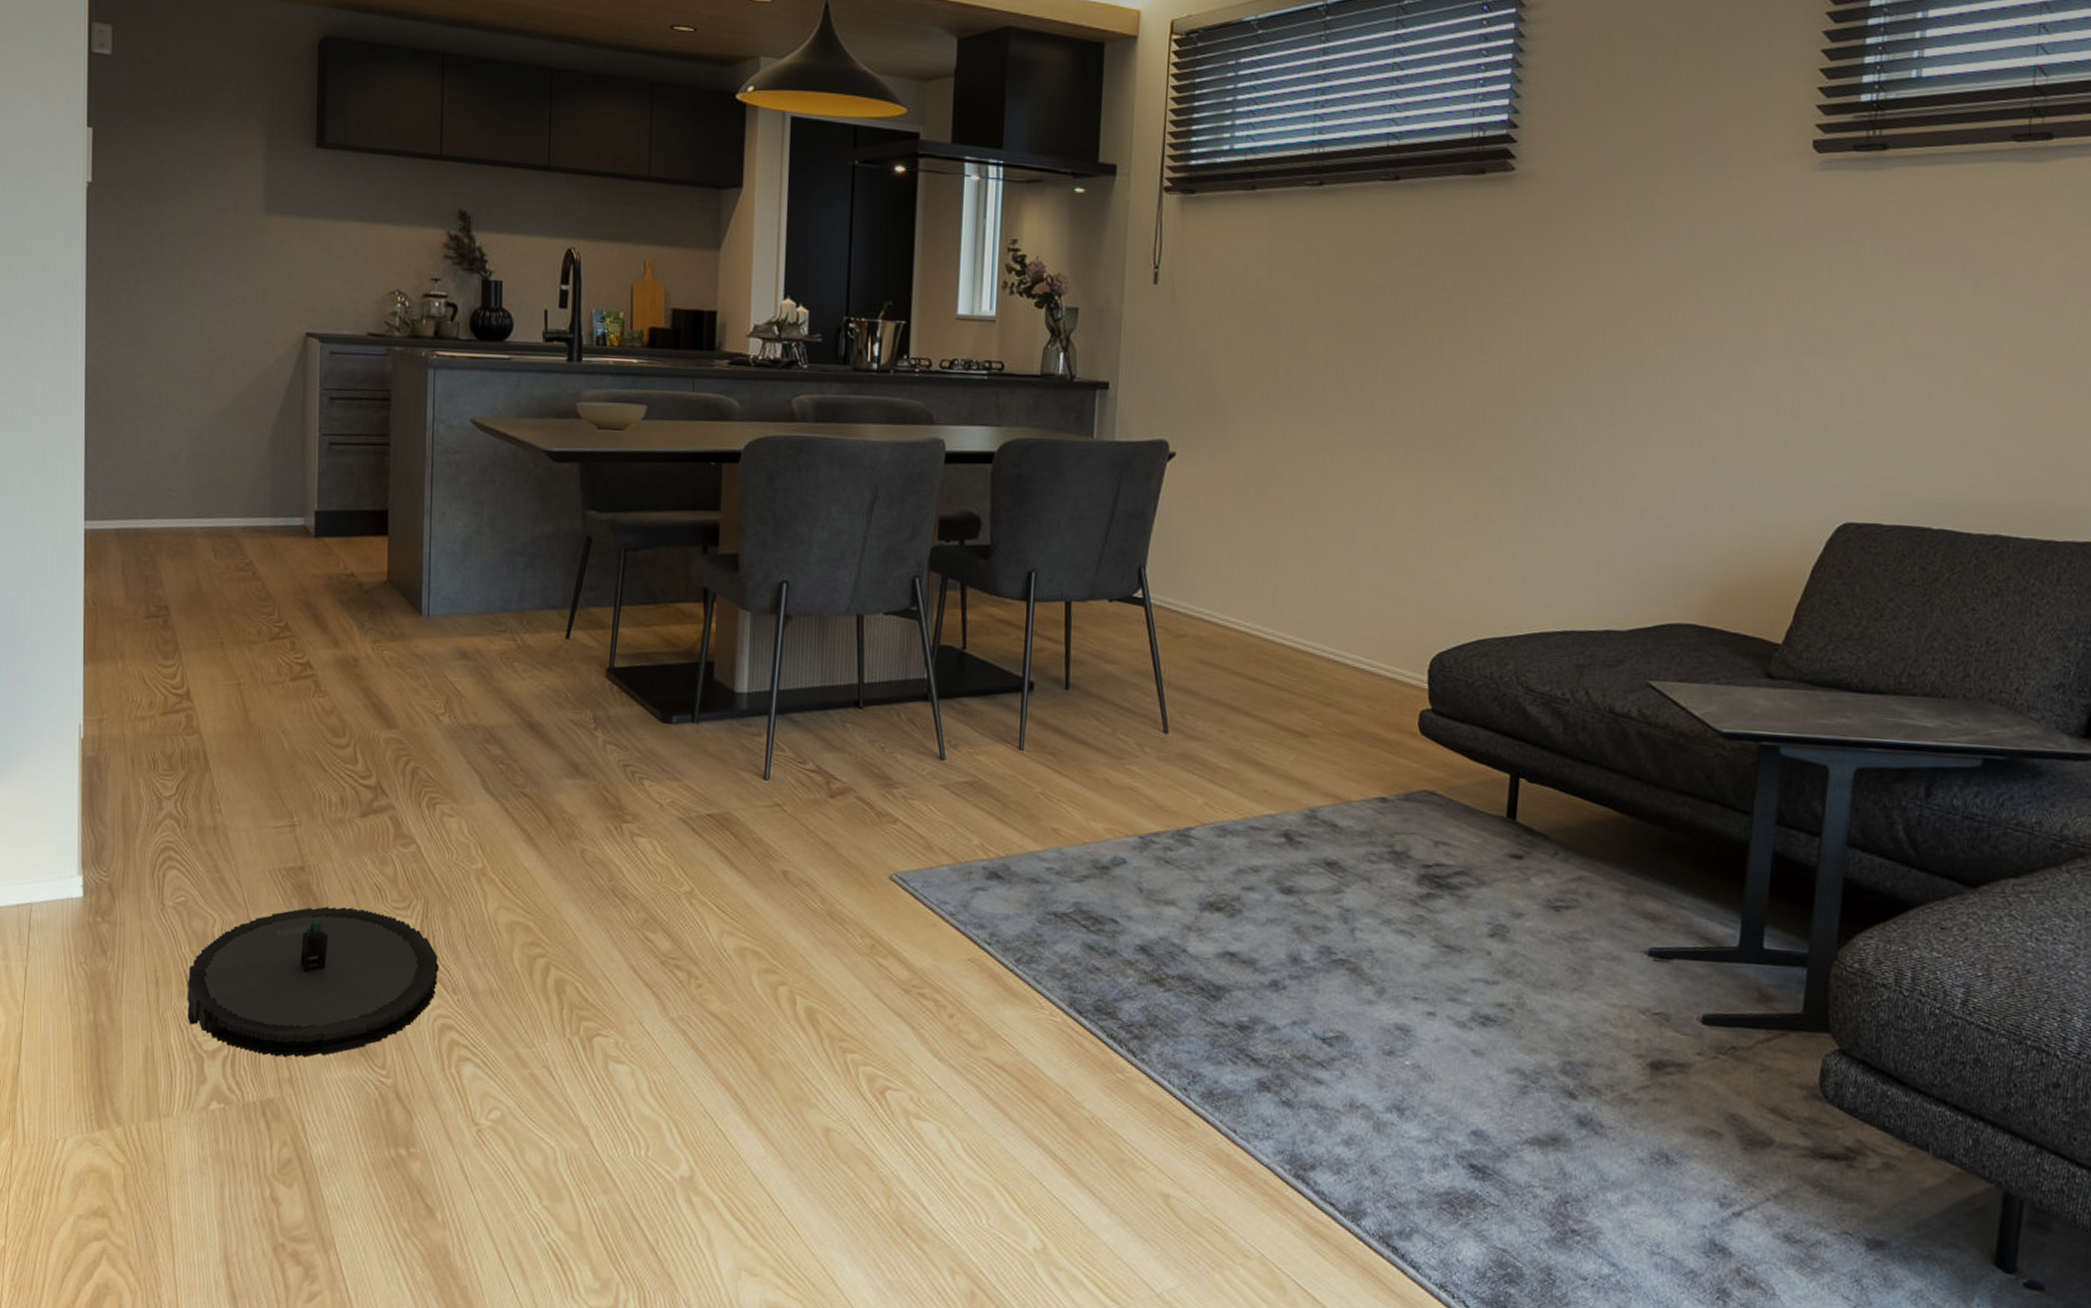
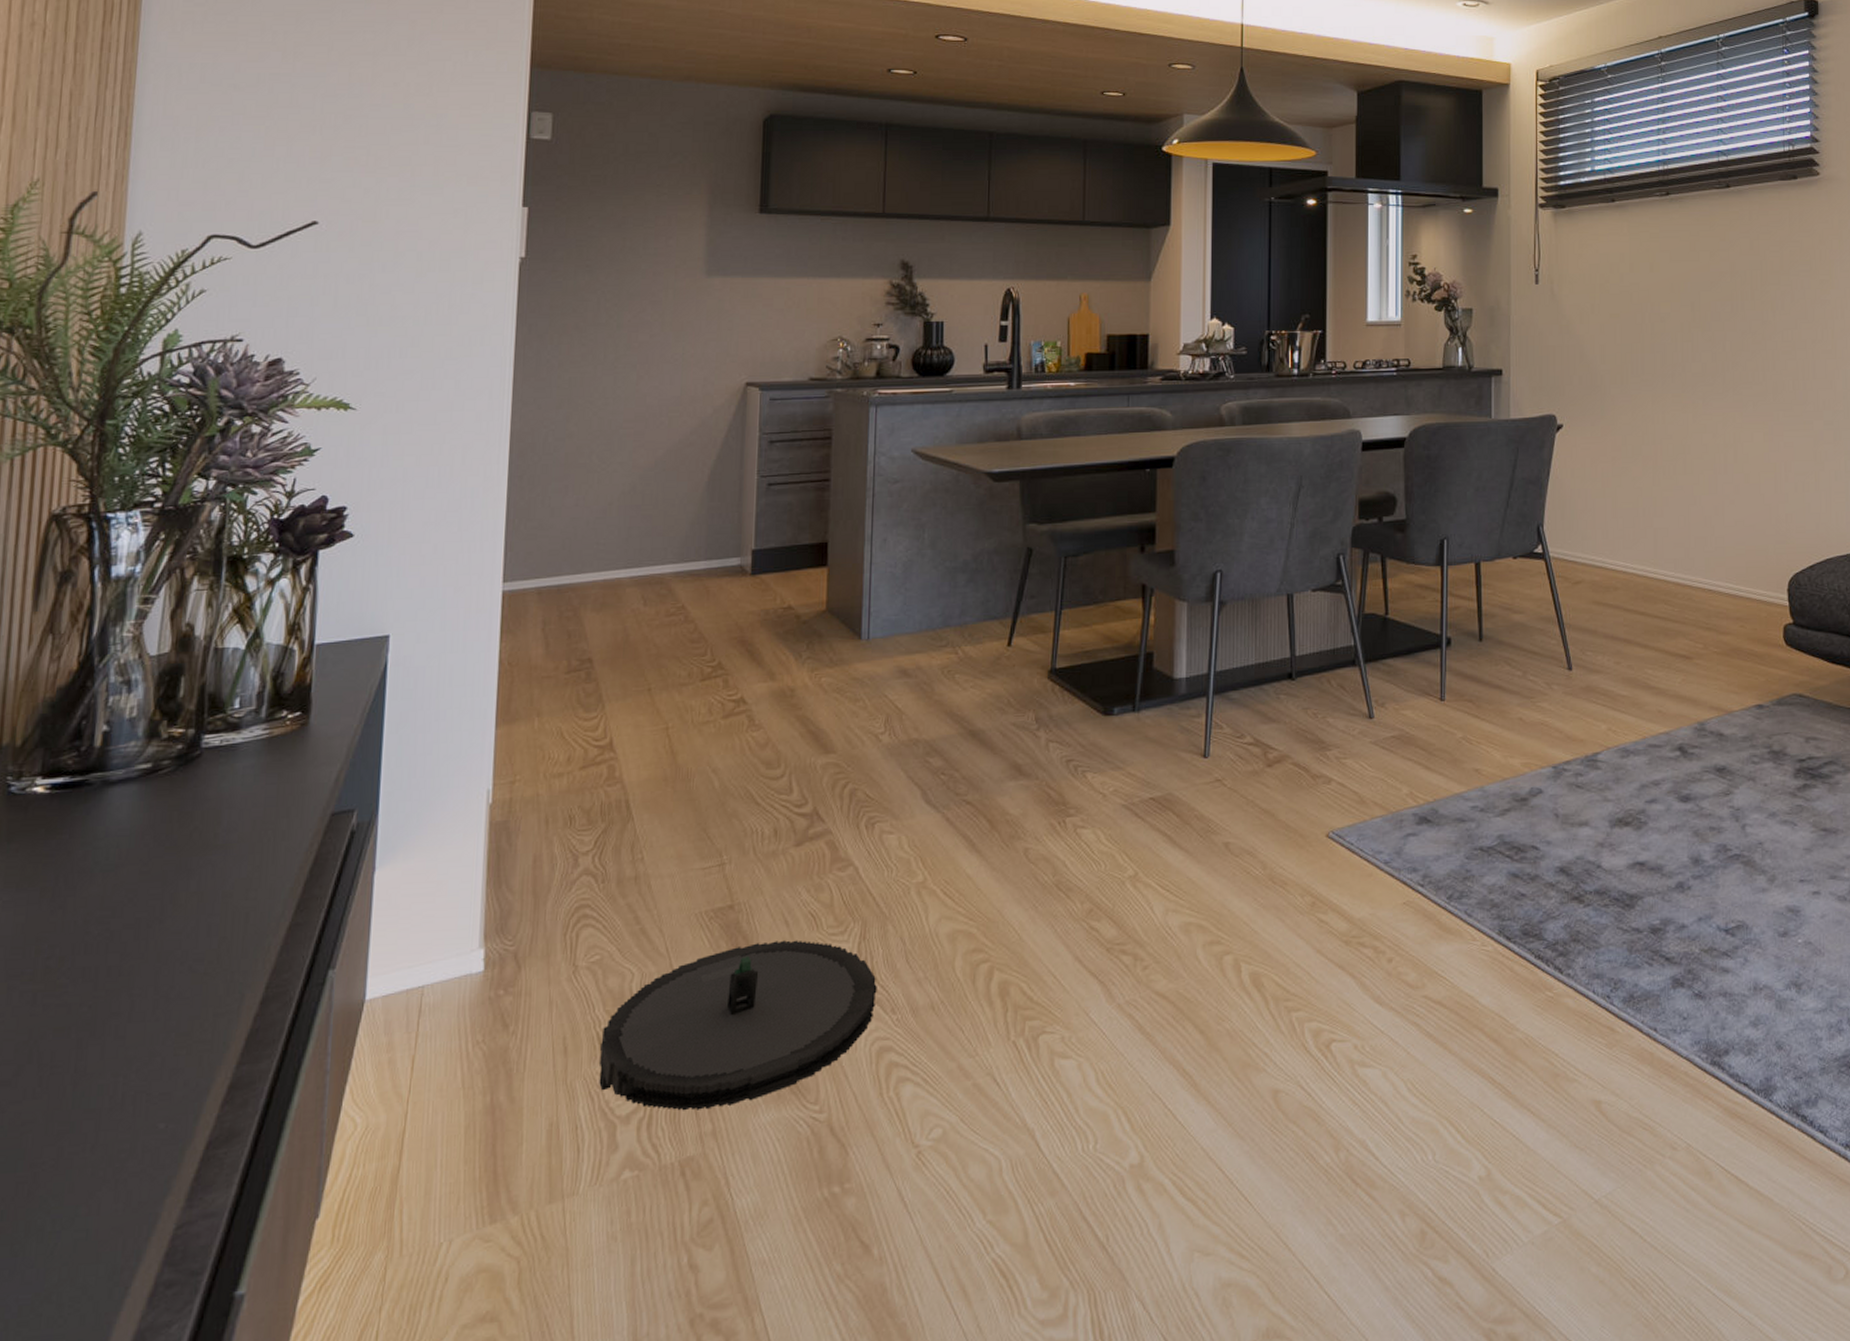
bowl: present [574,401,649,430] -> none [1014,422,1086,448]

